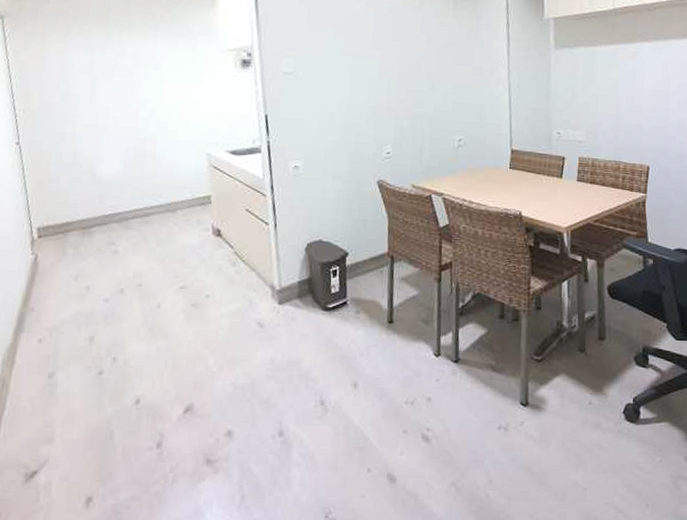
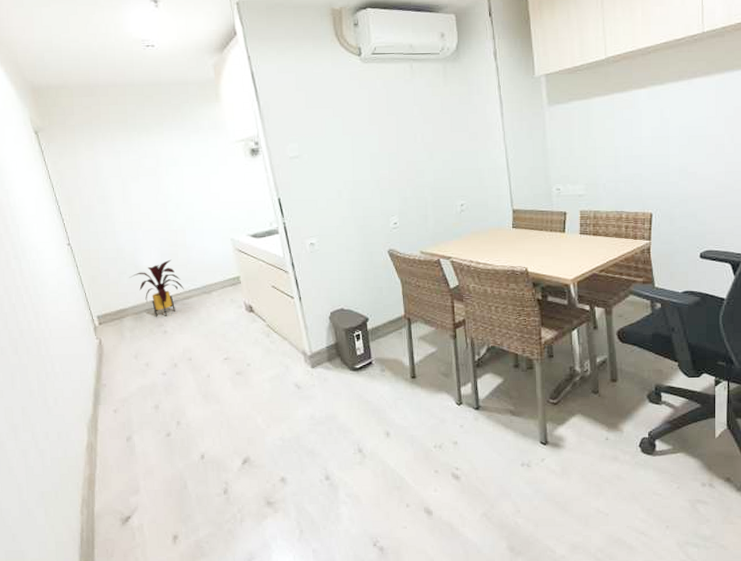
house plant: none [83,170,146,234] -> present [129,259,184,317]

